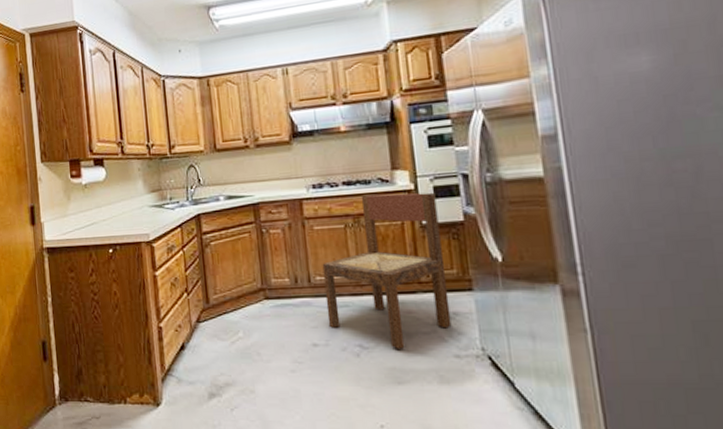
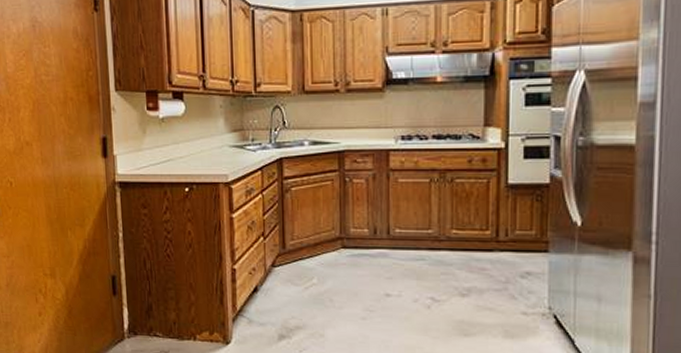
dining chair: present [322,192,452,349] -> none [403,150,525,304]

